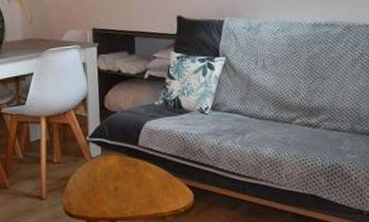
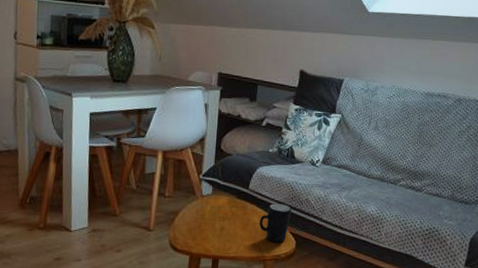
mug: none [153,156,186,197] -> present [259,203,292,242]

